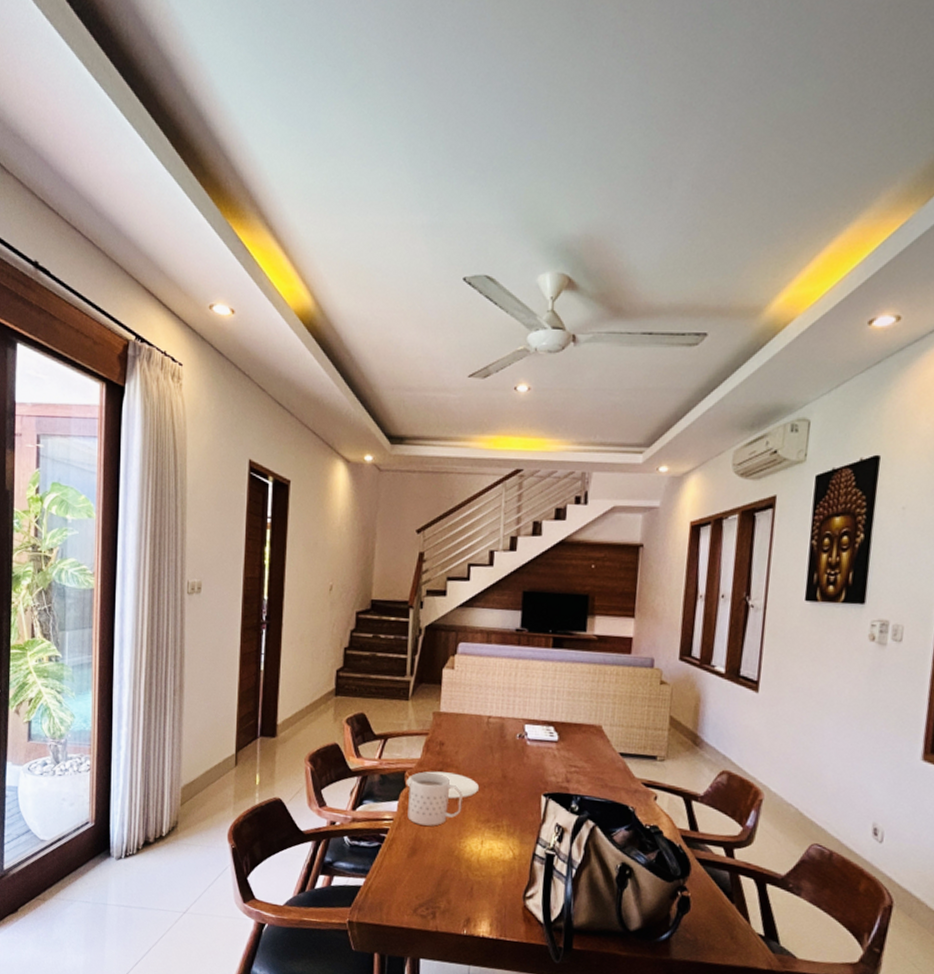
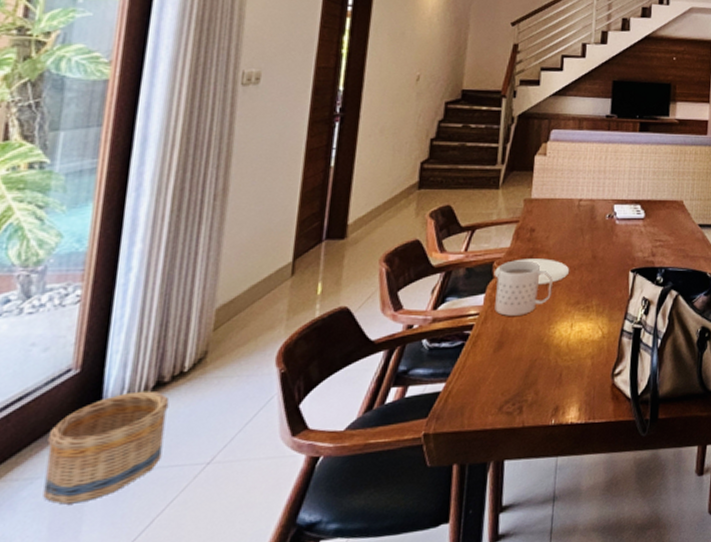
basket: none [79,846,154,925] -> present [43,390,170,505]

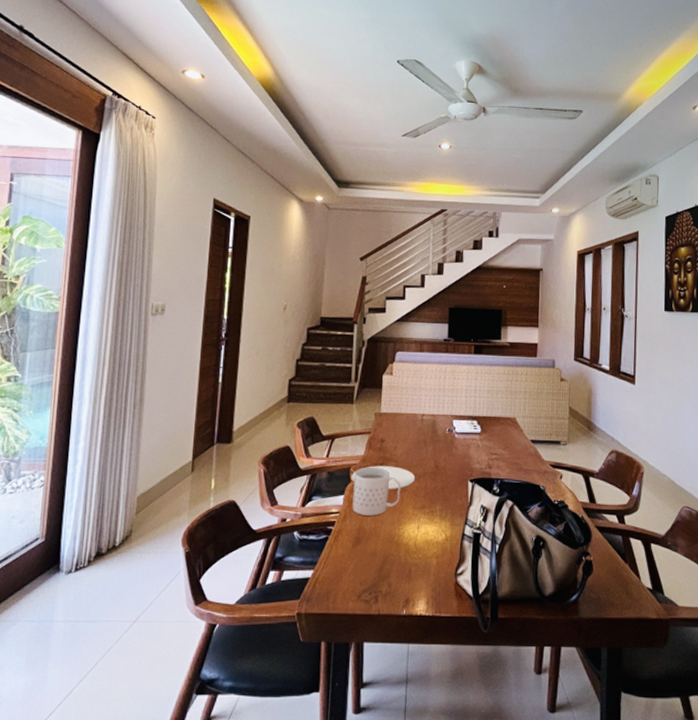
basket: present [43,390,170,505] -> none [22,559,106,644]

